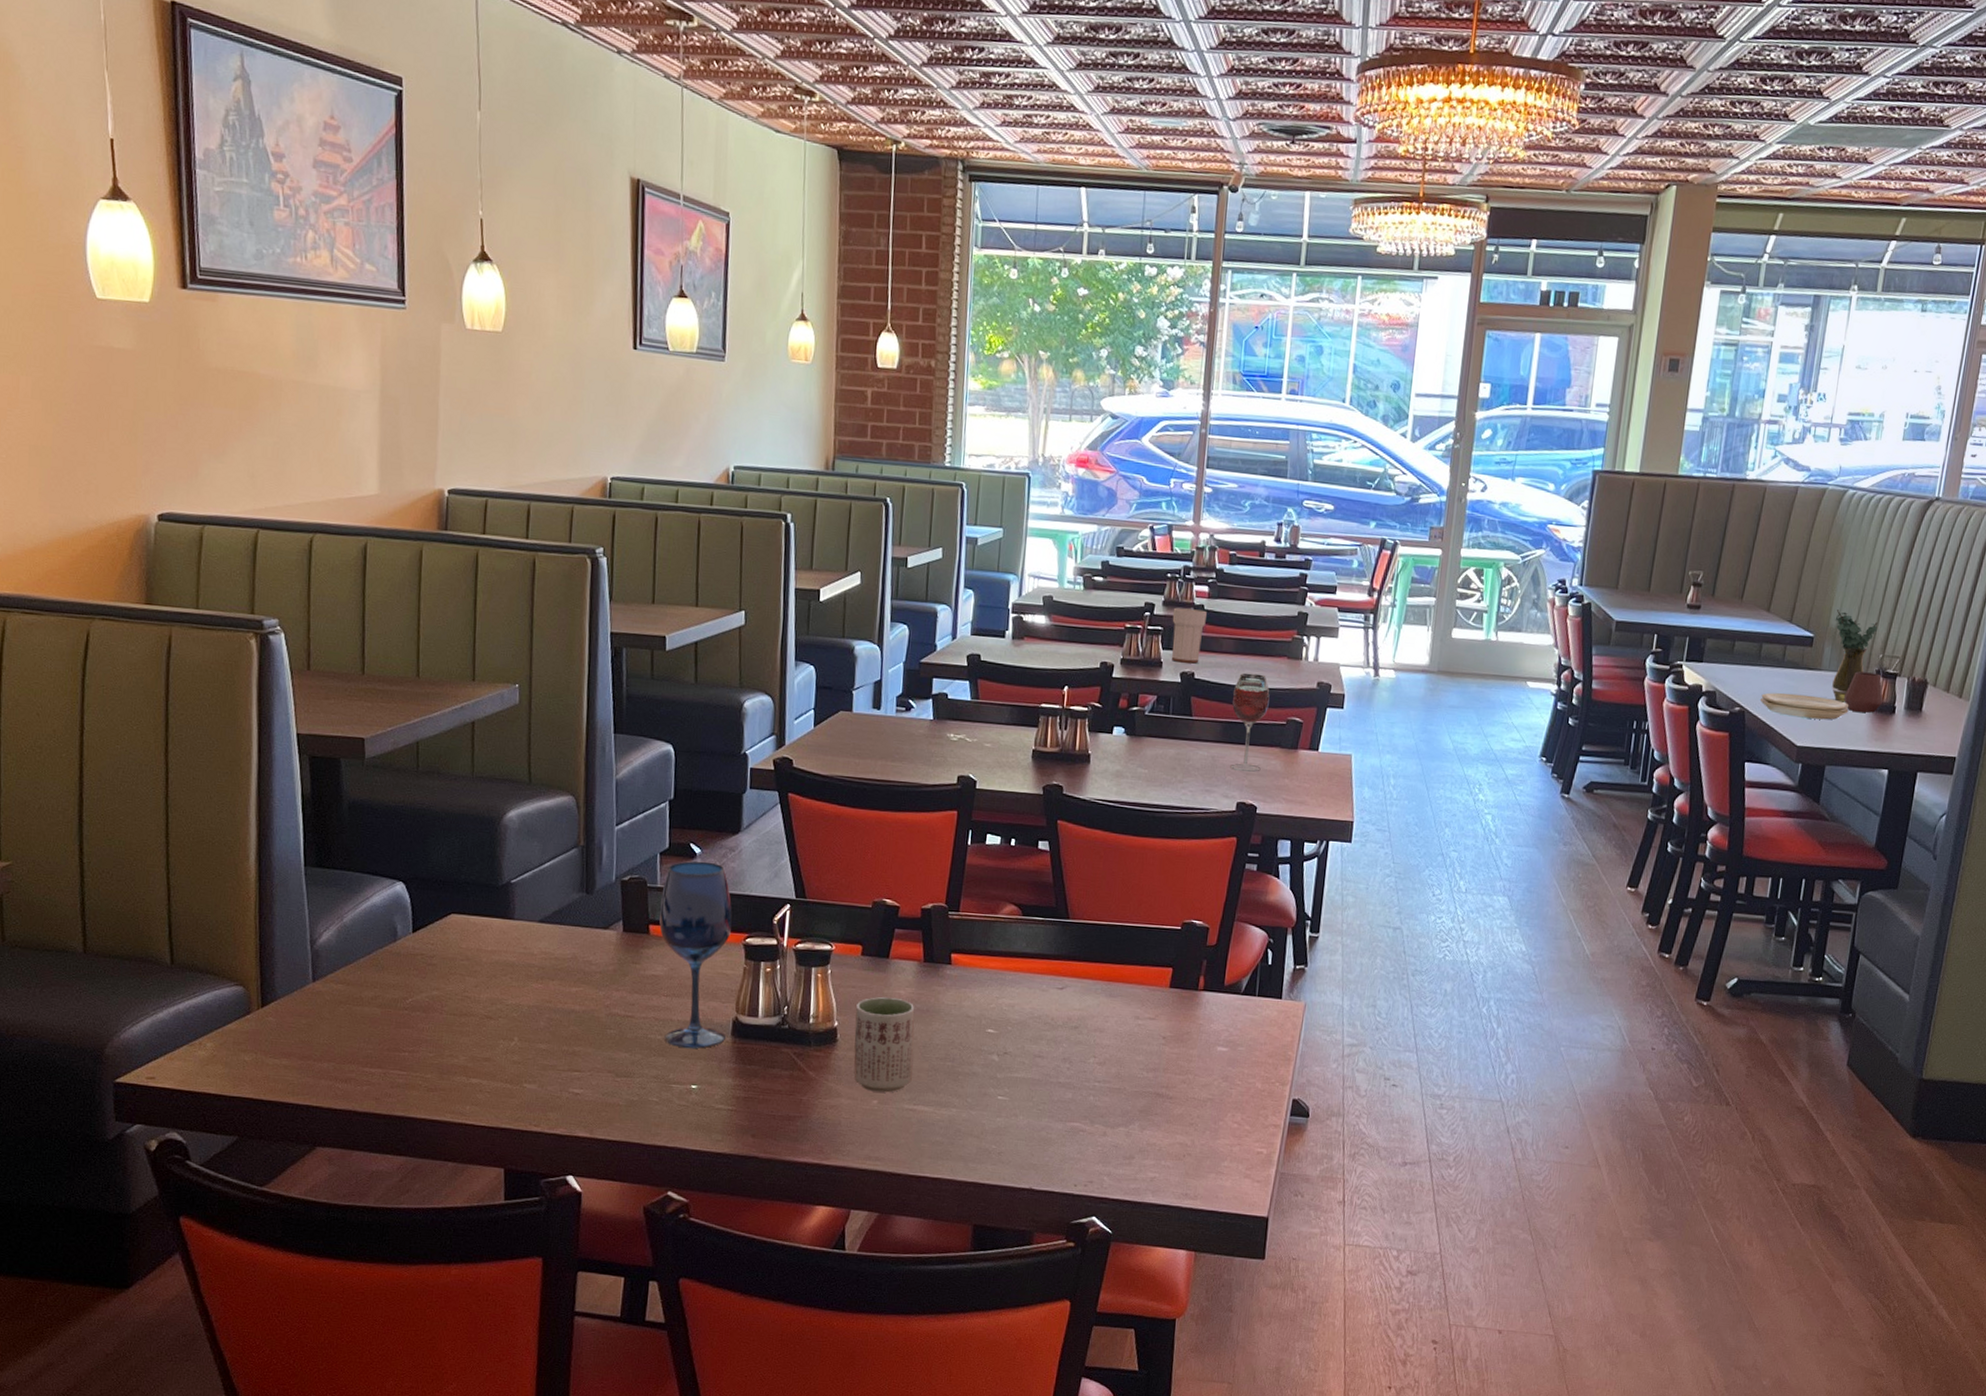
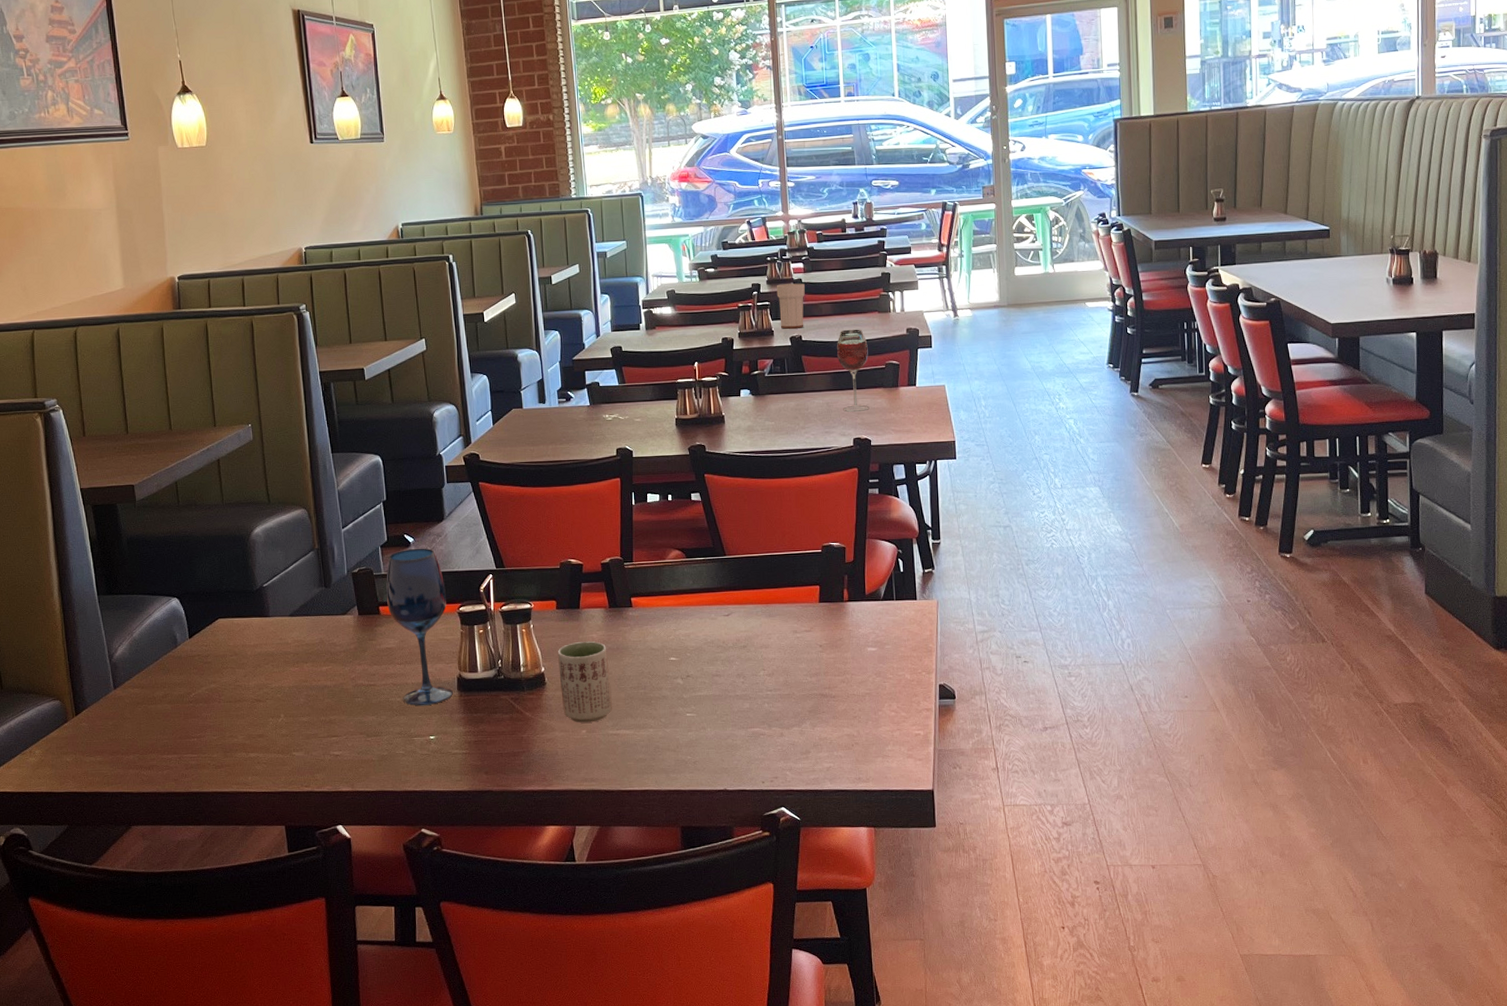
plate: present [1759,692,1849,720] -> none [1291,279,1372,300]
vase: present [1832,609,1878,702] -> none [1345,203,1384,281]
cup: present [1843,671,1883,714] -> none [1365,252,1401,288]

